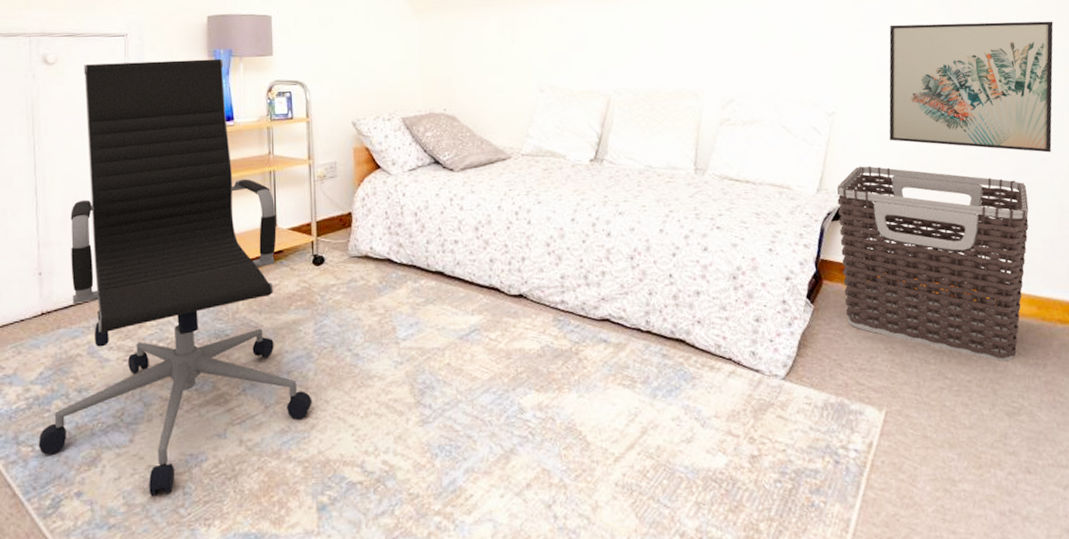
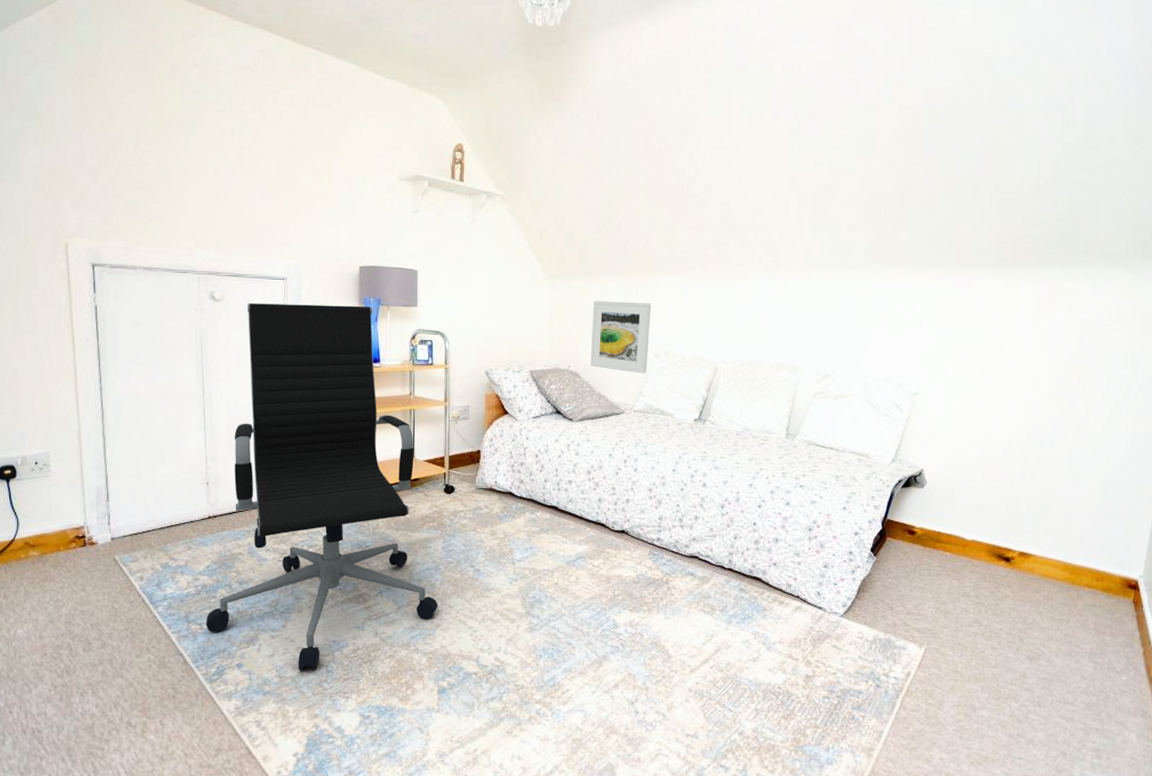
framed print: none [466,34,532,113] -> present [590,301,651,374]
clothes hamper: present [837,166,1029,362] -> none [903,442,1078,616]
wall art: present [889,21,1054,153] -> none [963,317,1128,442]

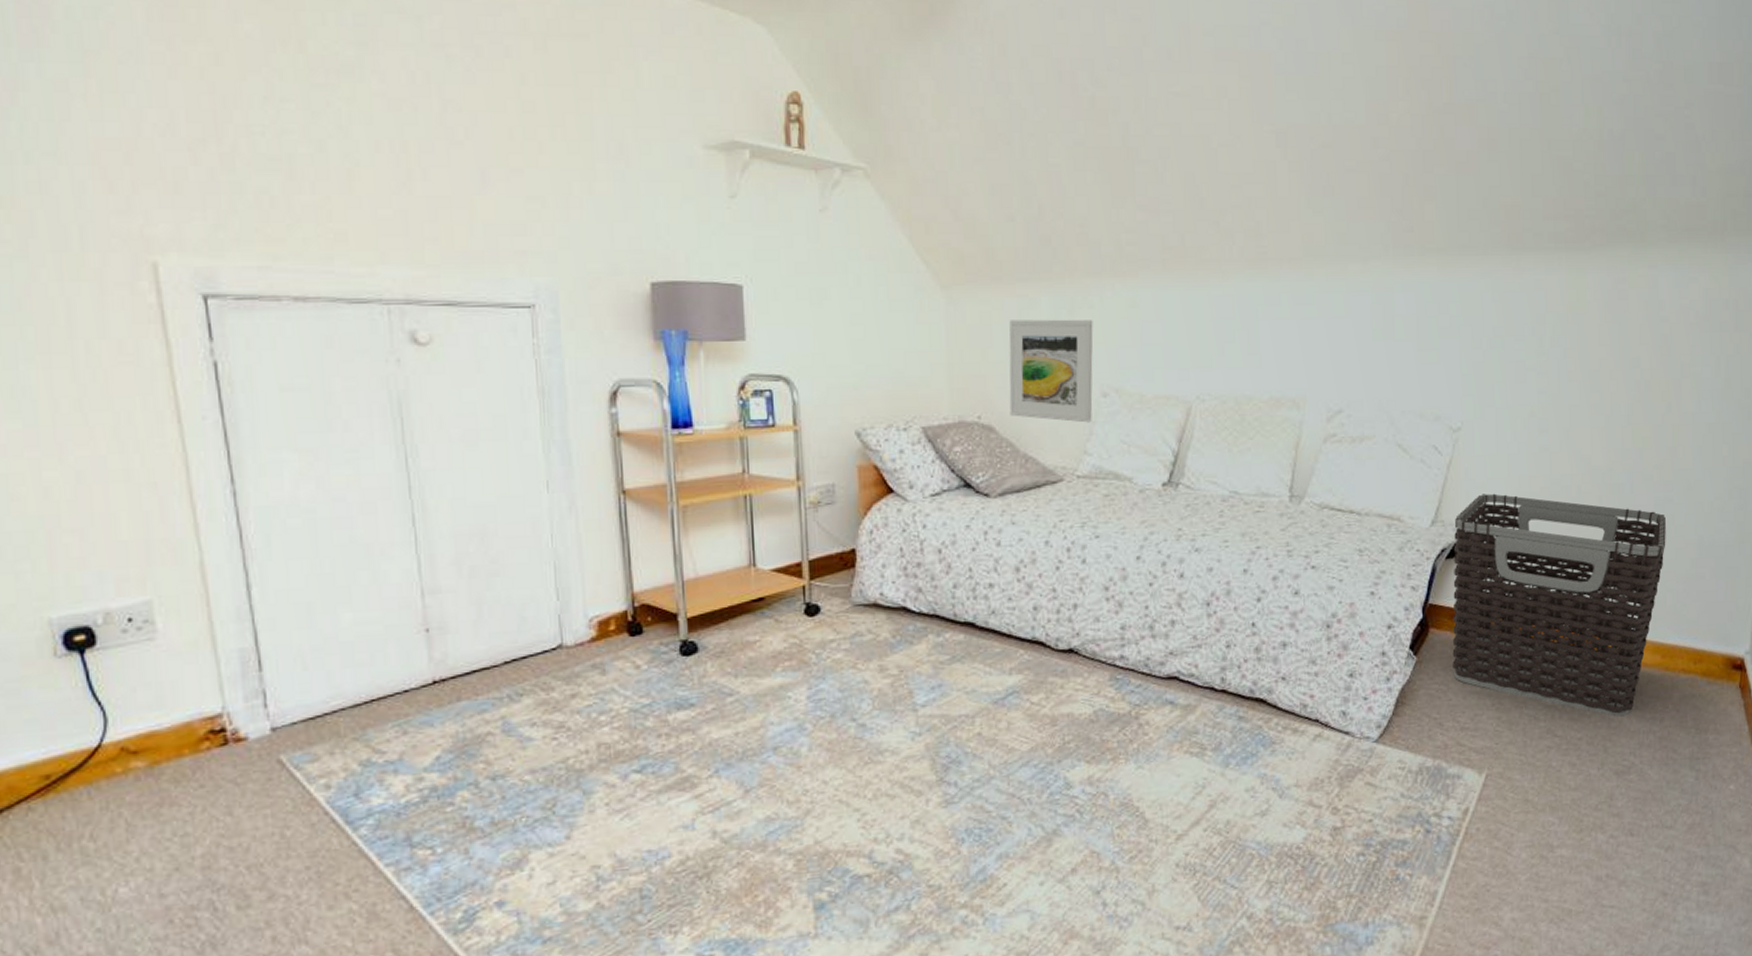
office chair: present [205,303,438,672] -> none [440,342,806,903]
clothes hamper: none [903,442,1078,616] -> present [1452,493,1666,717]

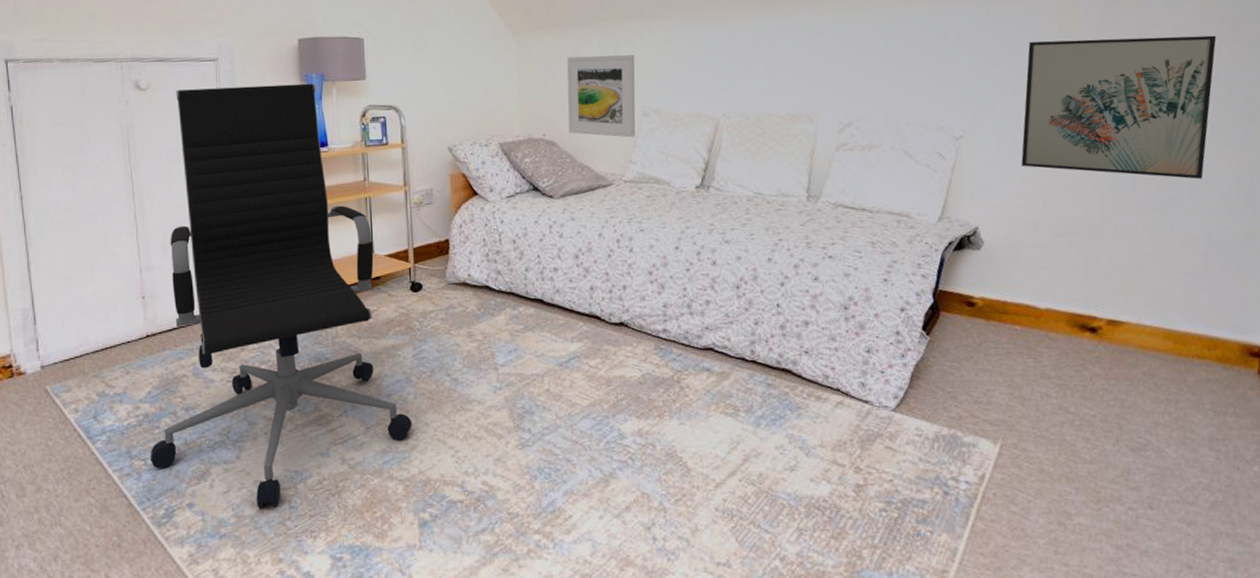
office chair: none [440,342,806,903] -> present [150,83,413,510]
clothes hamper: present [1452,493,1666,717] -> none [960,193,1172,397]
wall art: none [1520,321,1720,479] -> present [1021,35,1217,179]

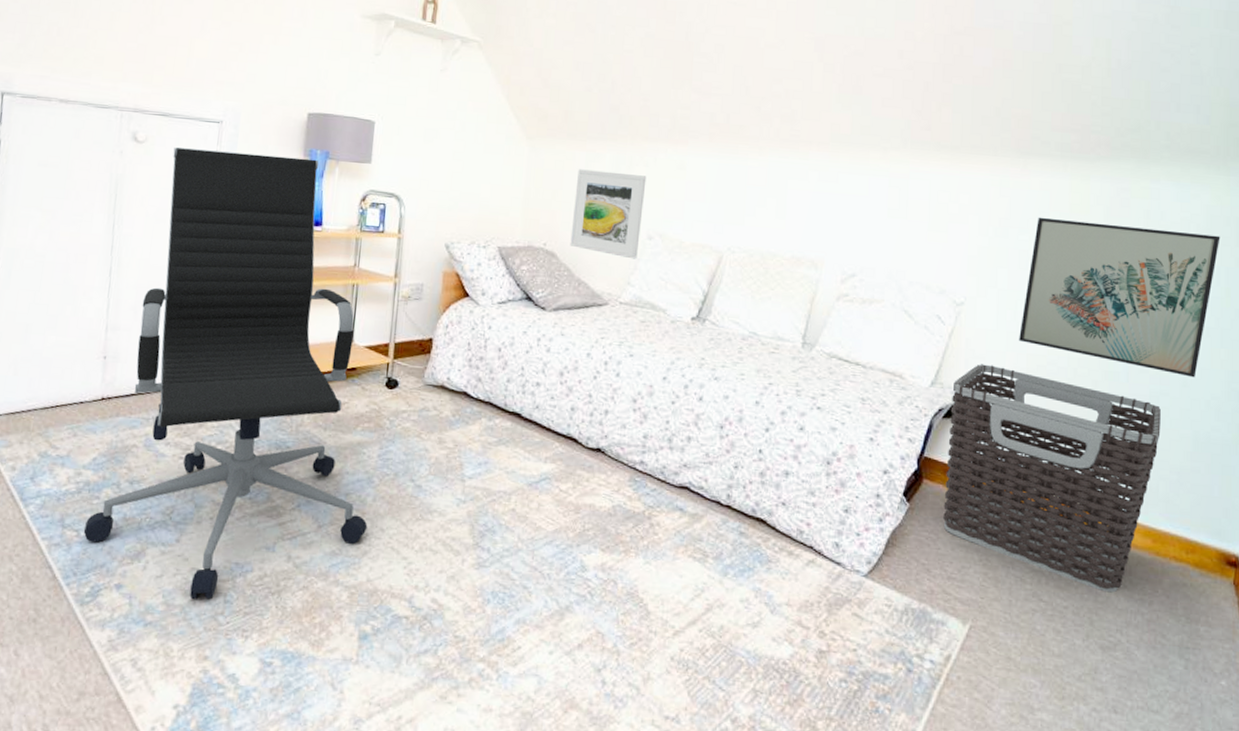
clothes hamper: none [960,193,1172,397] -> present [943,364,1161,593]

